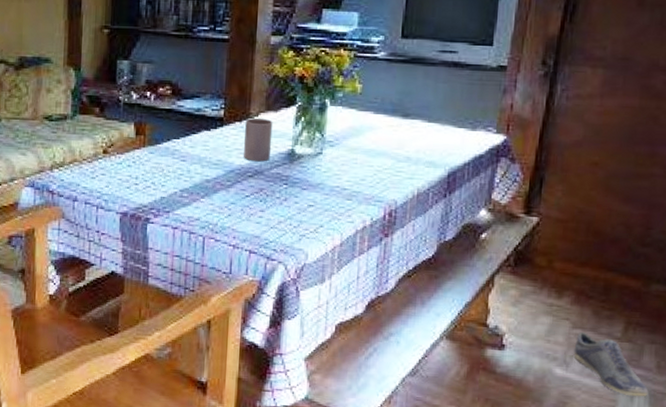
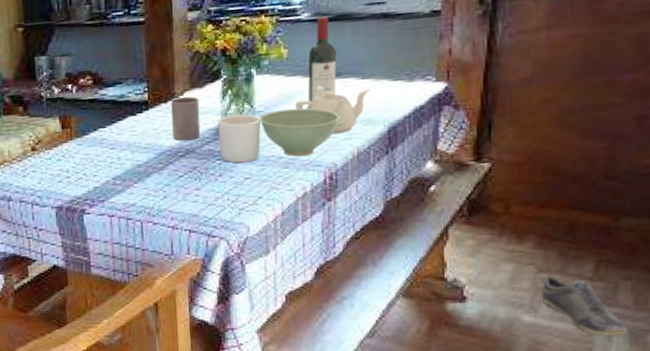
mug: none [287,141,329,190] -> present [217,114,261,163]
bowl: none [328,142,404,191] -> present [259,108,339,157]
teapot: none [364,123,435,172] -> present [295,85,370,133]
wine bottle: none [376,57,408,139] -> present [307,16,337,103]

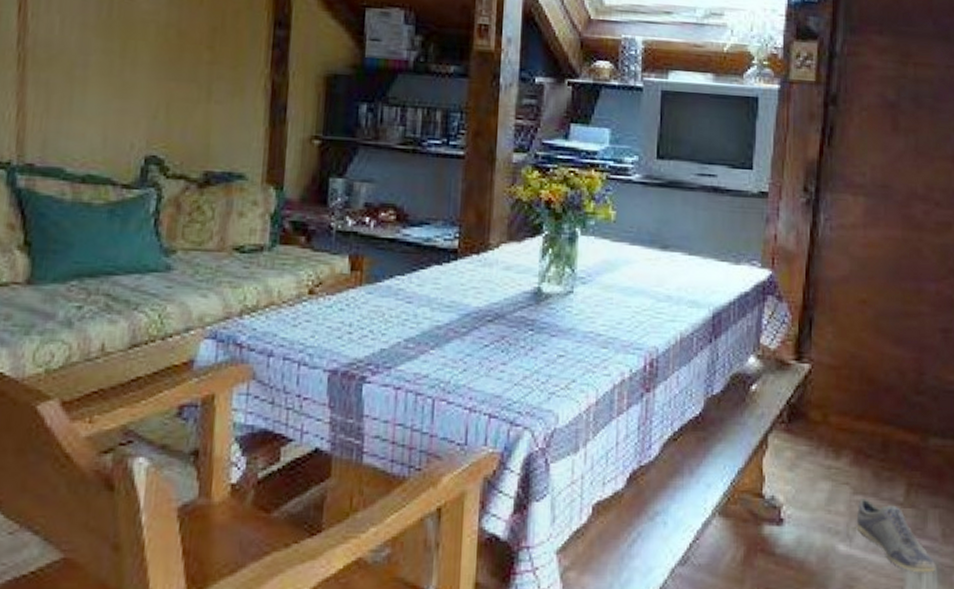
cup: present [171,96,201,141] -> none [481,249,516,303]
mug: present [217,114,261,163] -> none [533,278,581,337]
bowl: present [259,108,339,157] -> none [579,278,664,336]
teapot: present [295,85,370,133] -> none [620,256,697,313]
wine bottle: present [307,16,337,103] -> none [632,181,666,275]

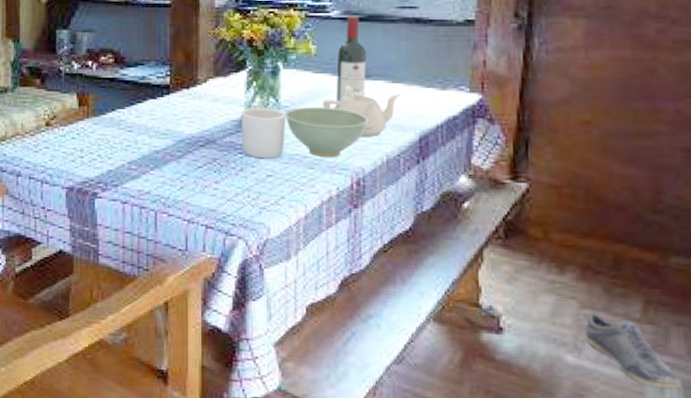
mug: none [533,278,581,337] -> present [240,108,286,159]
bowl: none [579,278,664,336] -> present [284,106,368,158]
teapot: none [620,256,697,313] -> present [323,86,401,137]
wine bottle: none [632,181,666,275] -> present [335,16,367,103]

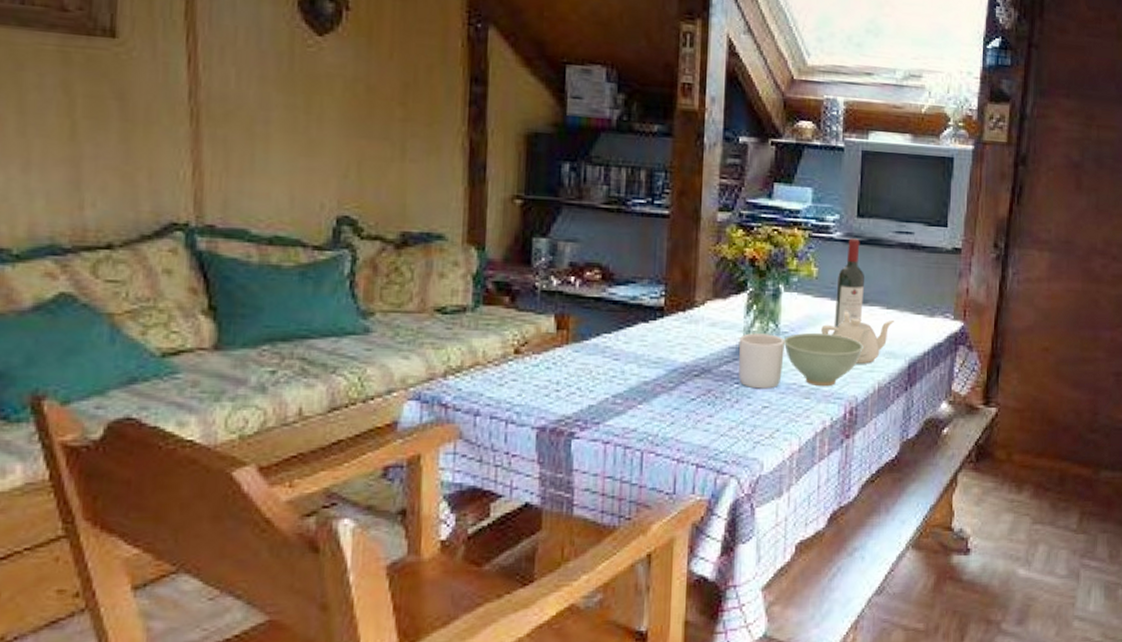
shoe: present [585,313,682,389] -> none [1035,527,1103,591]

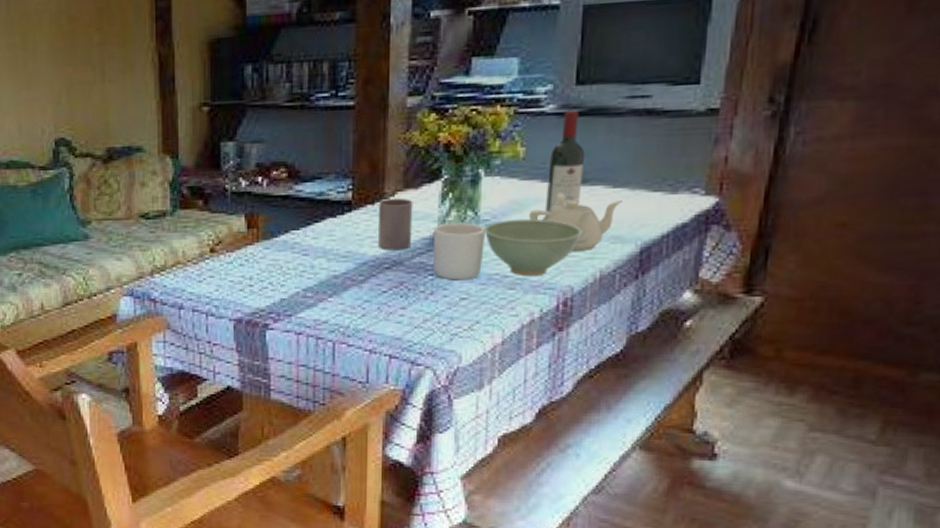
cup: none [687,306,721,358] -> present [377,198,413,250]

